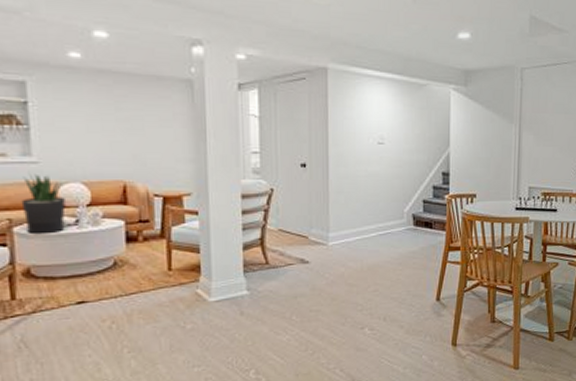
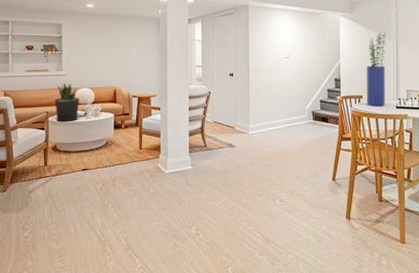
vase: none [480,111,508,208] -> present [366,30,386,107]

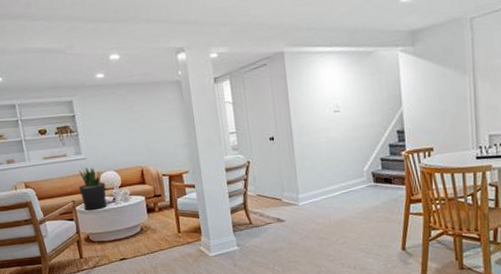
vase: present [366,30,386,107] -> none [435,64,463,160]

